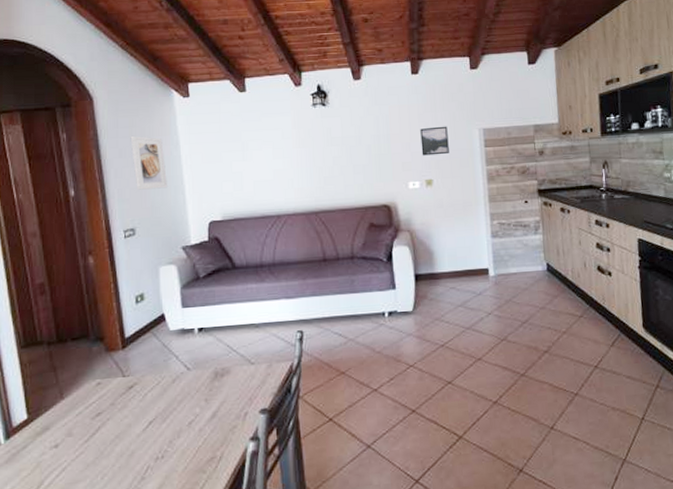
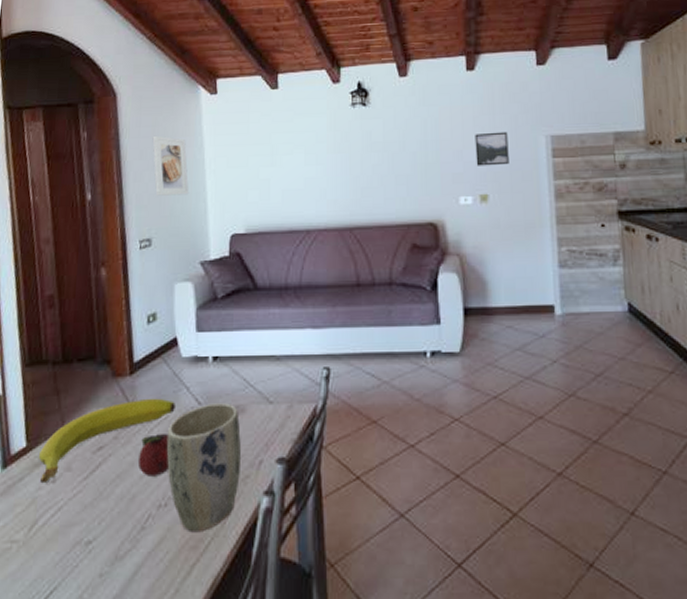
banana: none [39,367,168,448] -> present [38,398,177,482]
fruit: none [134,396,164,435] -> present [137,433,170,476]
plant pot: none [160,367,229,478] -> present [166,403,242,533]

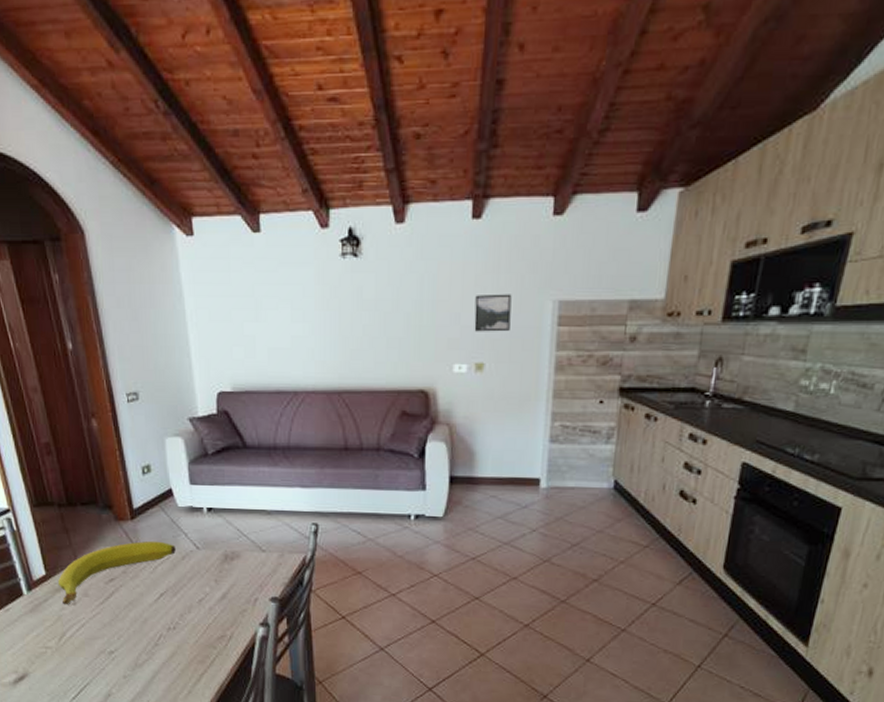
fruit: present [137,433,170,476] -> none [146,570,175,605]
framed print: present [152,135,189,196] -> none [128,281,171,349]
plant pot: present [166,403,242,533] -> none [170,548,239,651]

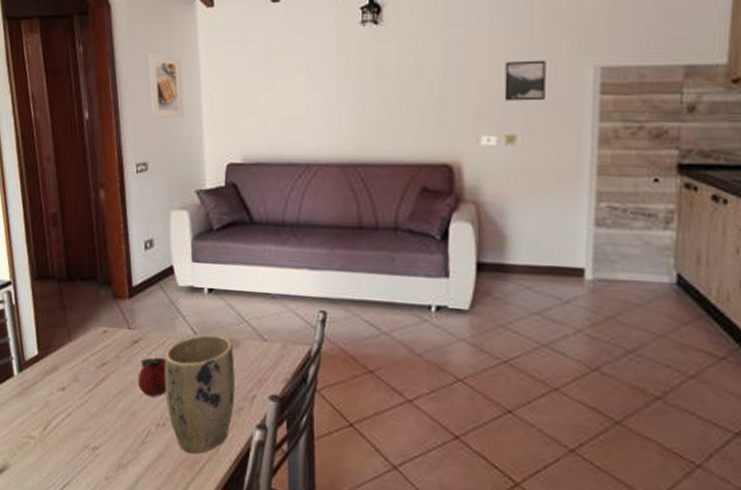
banana: present [57,540,177,604] -> none [49,322,173,389]
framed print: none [128,281,171,349] -> present [147,52,184,118]
fruit: none [146,570,175,605] -> present [137,357,167,397]
plant pot: none [170,548,239,651] -> present [164,334,236,454]

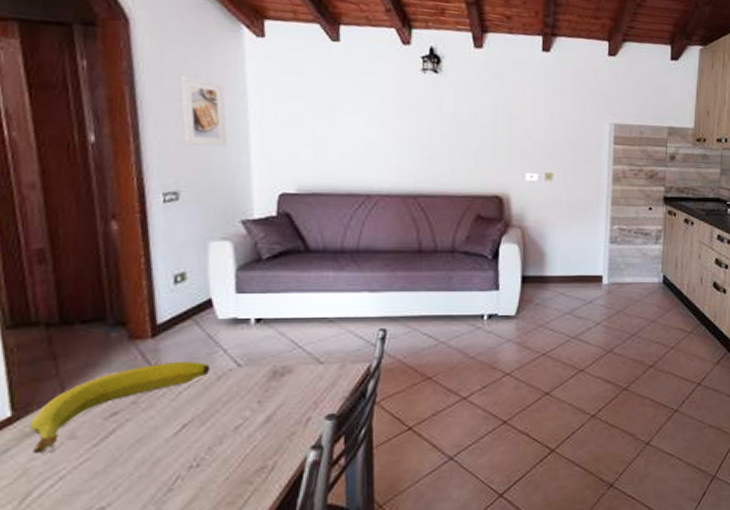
banana: none [49,322,173,389] -> present [29,360,211,453]
fruit: present [137,357,167,397] -> none [162,395,203,439]
plant pot: present [164,334,236,454] -> none [199,364,288,490]
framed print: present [504,60,546,101] -> none [544,114,576,147]

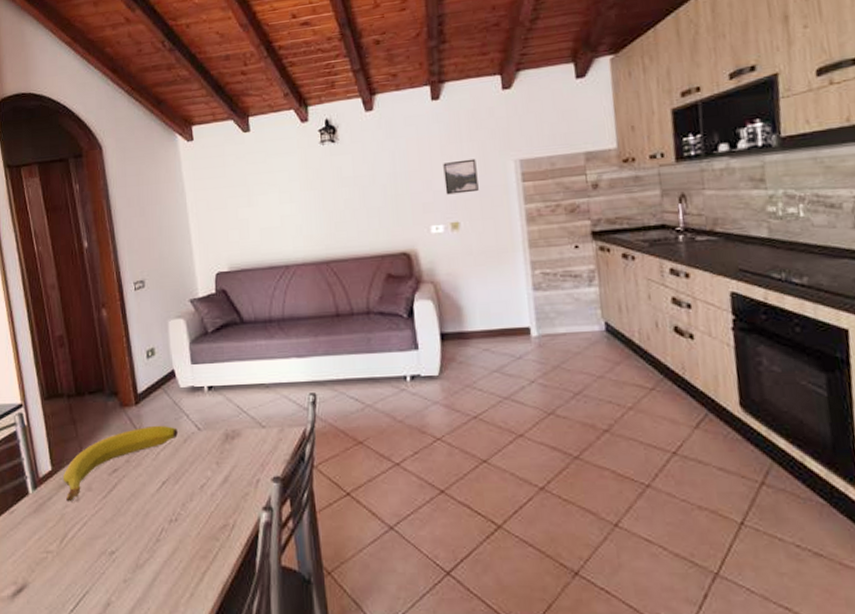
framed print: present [179,75,227,147] -> none [137,184,174,240]
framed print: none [544,114,576,147] -> present [443,158,479,195]

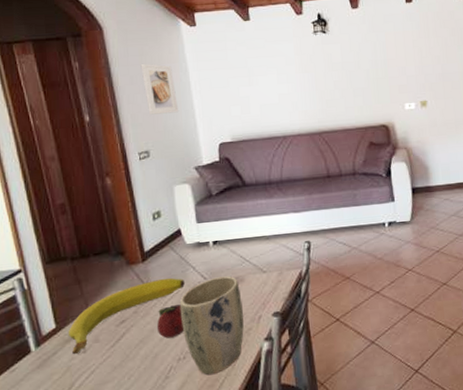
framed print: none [137,184,174,240] -> present [140,63,178,115]
fruit: none [148,456,177,495] -> present [156,304,185,339]
plant pot: none [172,428,241,544] -> present [179,276,244,376]
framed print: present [443,158,479,195] -> none [415,51,442,79]

